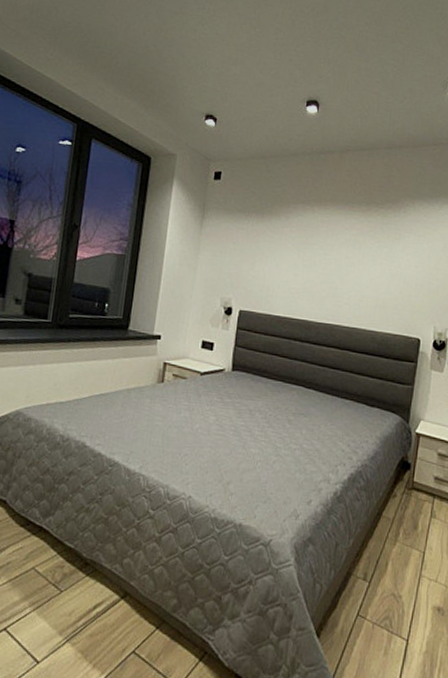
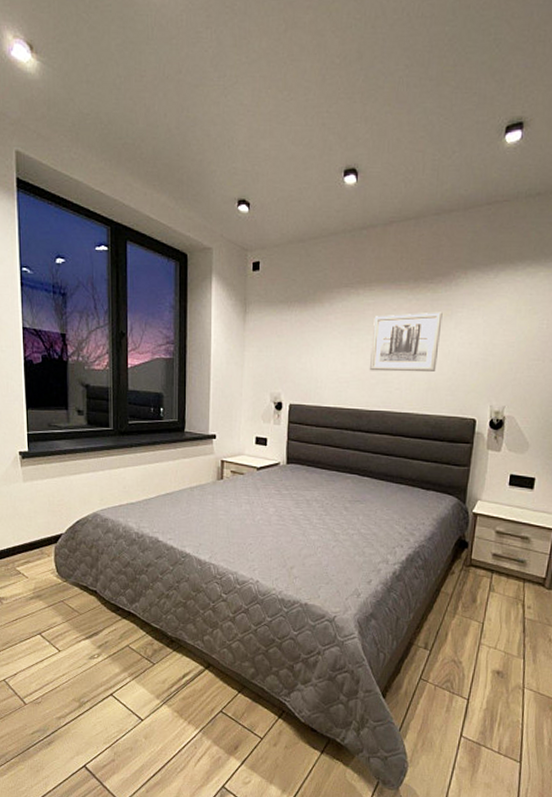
wall art: none [320,233,391,290] -> present [369,312,443,372]

